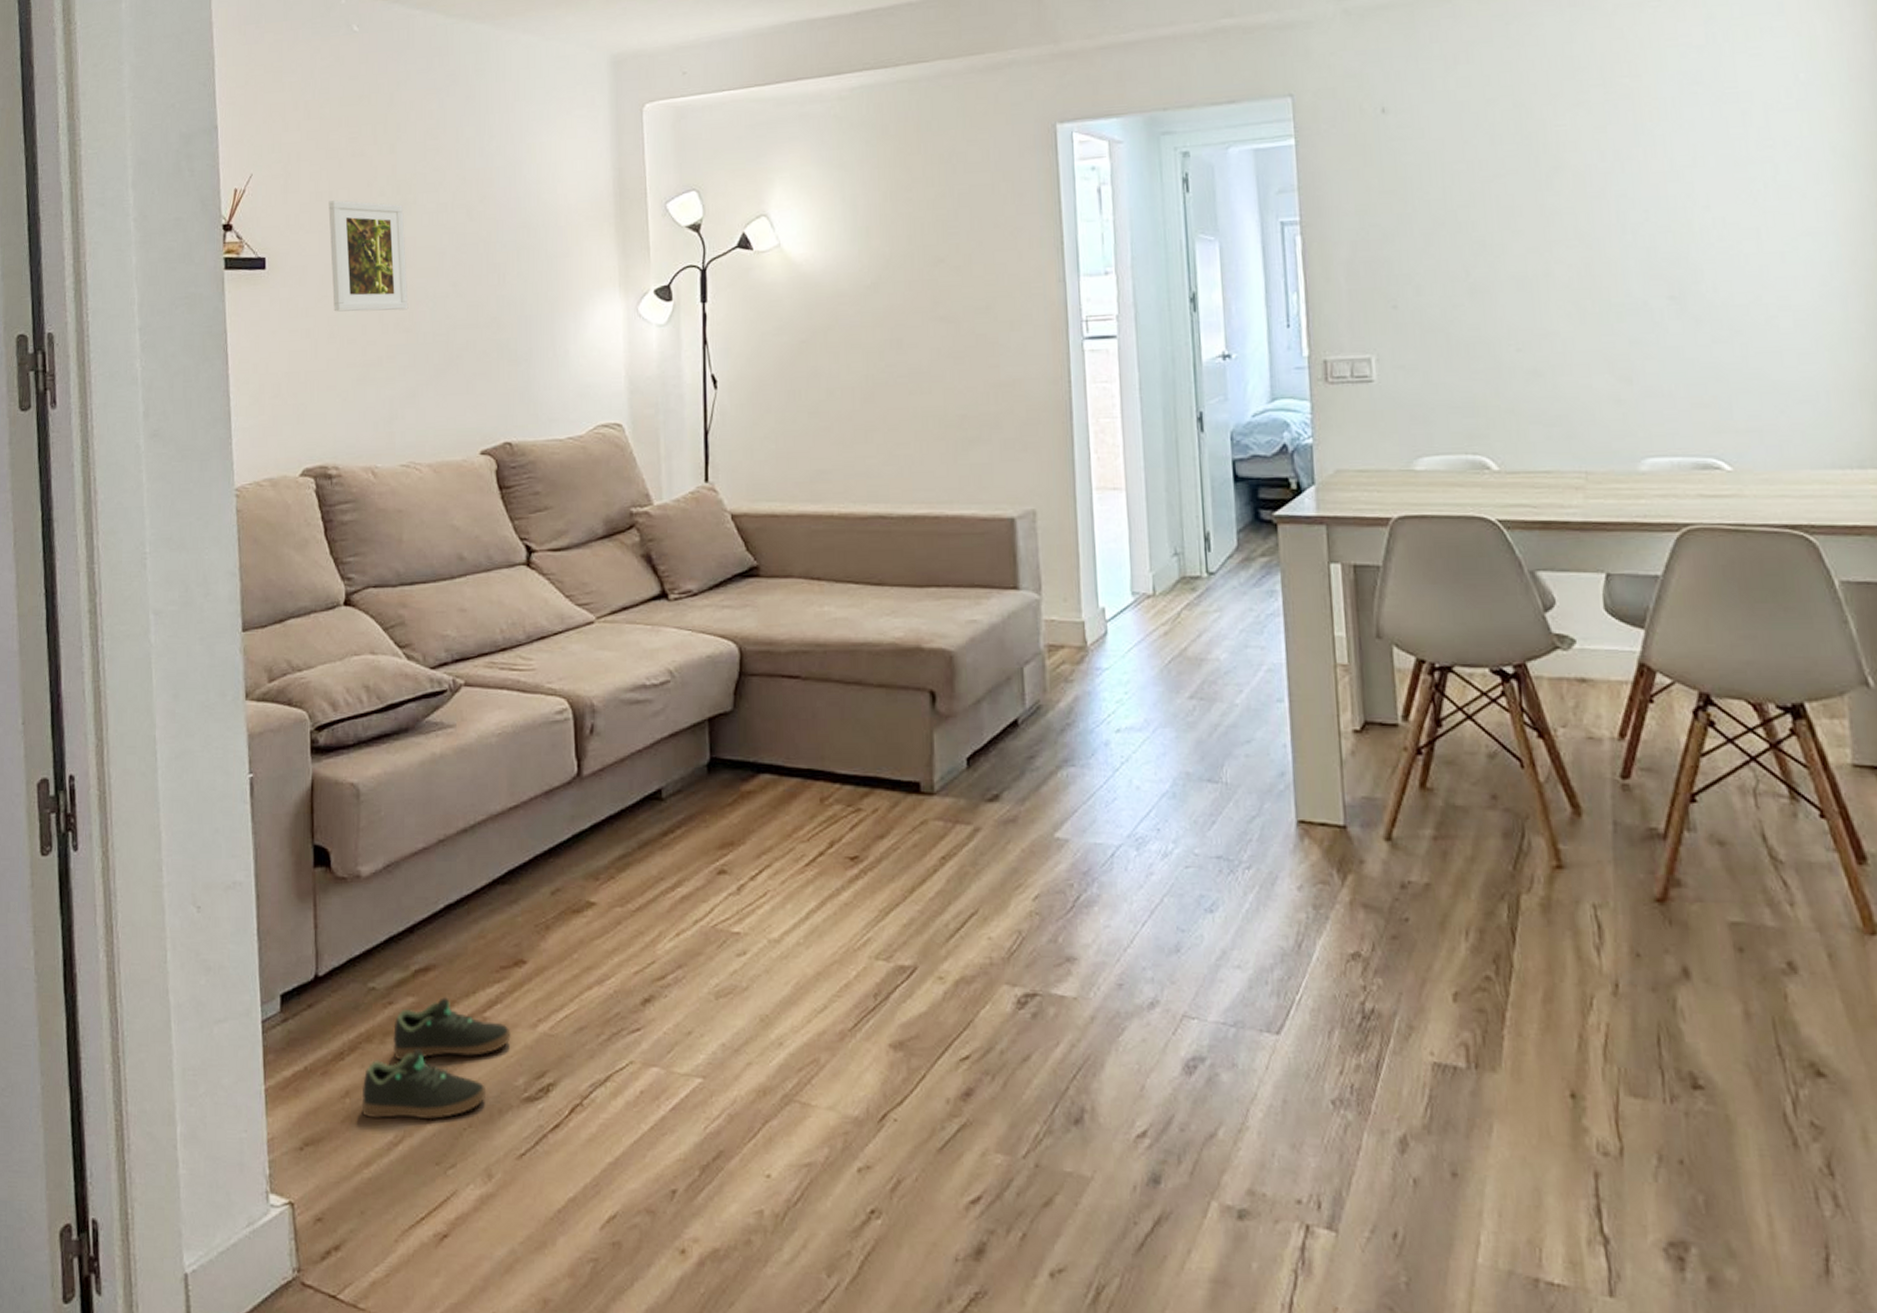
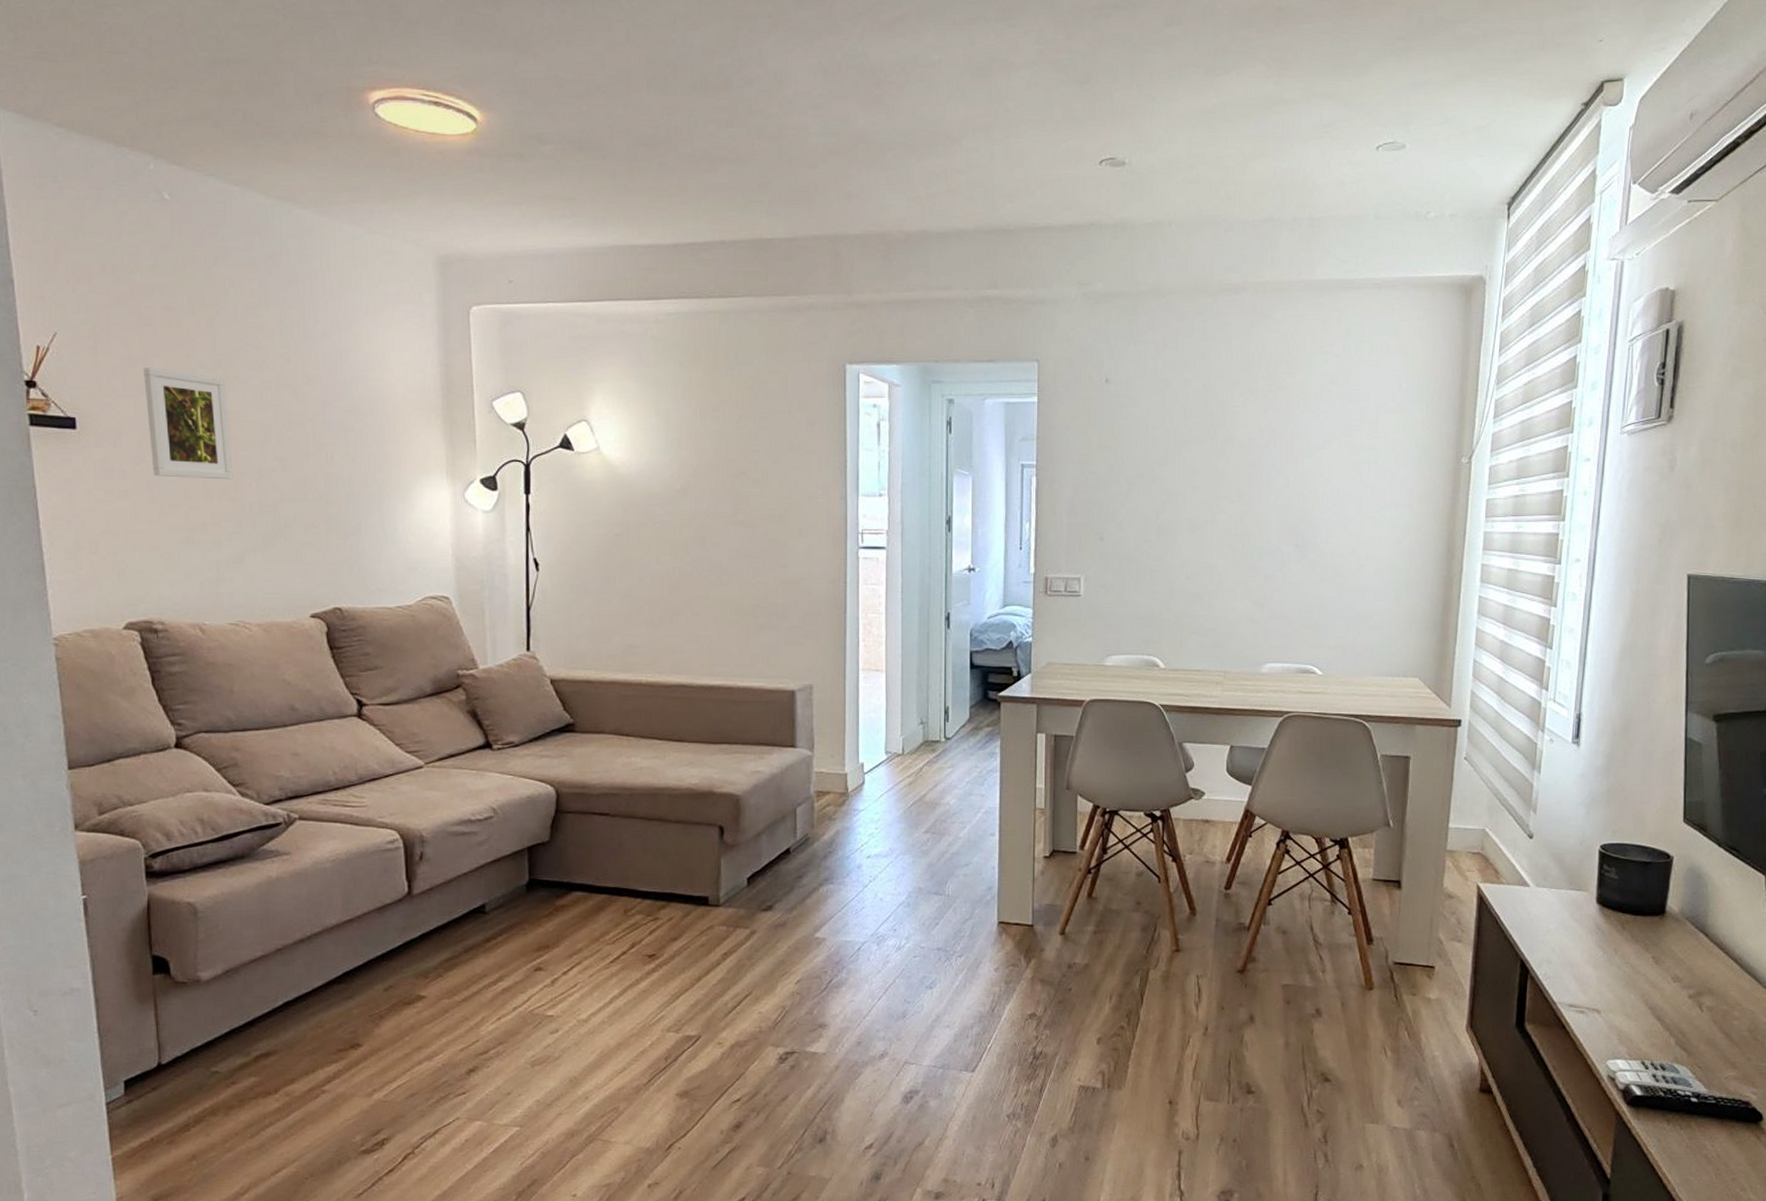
shoe: present [361,997,512,1120] -> none [207,1076,349,1176]

